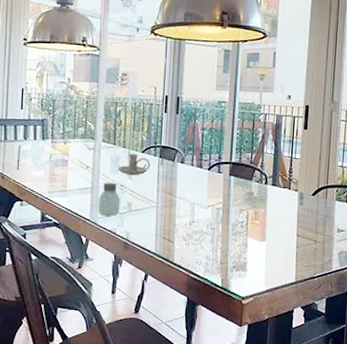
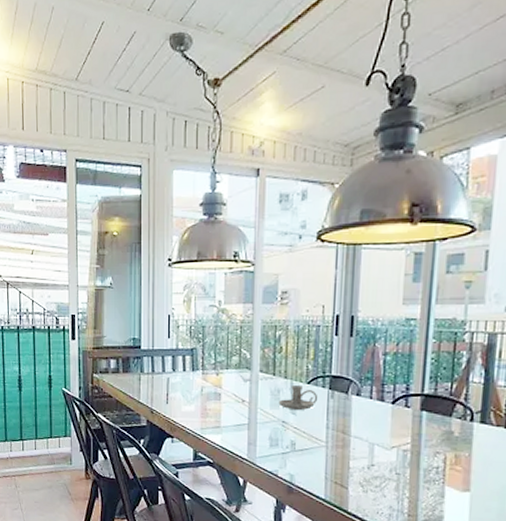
saltshaker: present [98,182,120,217] -> none [257,418,282,457]

